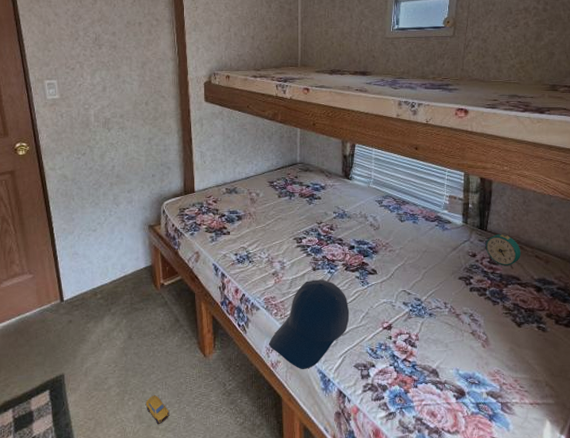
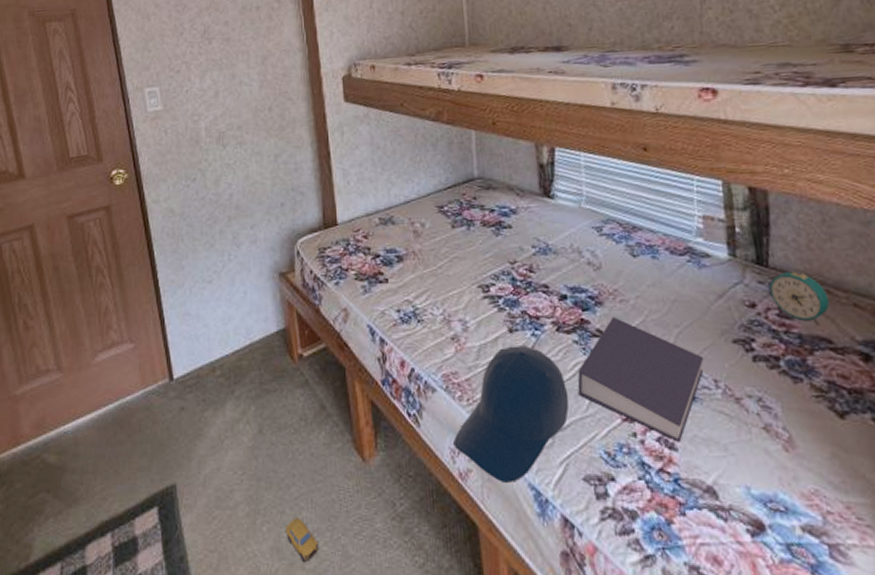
book: none [356,261,440,342] -> present [577,317,704,442]

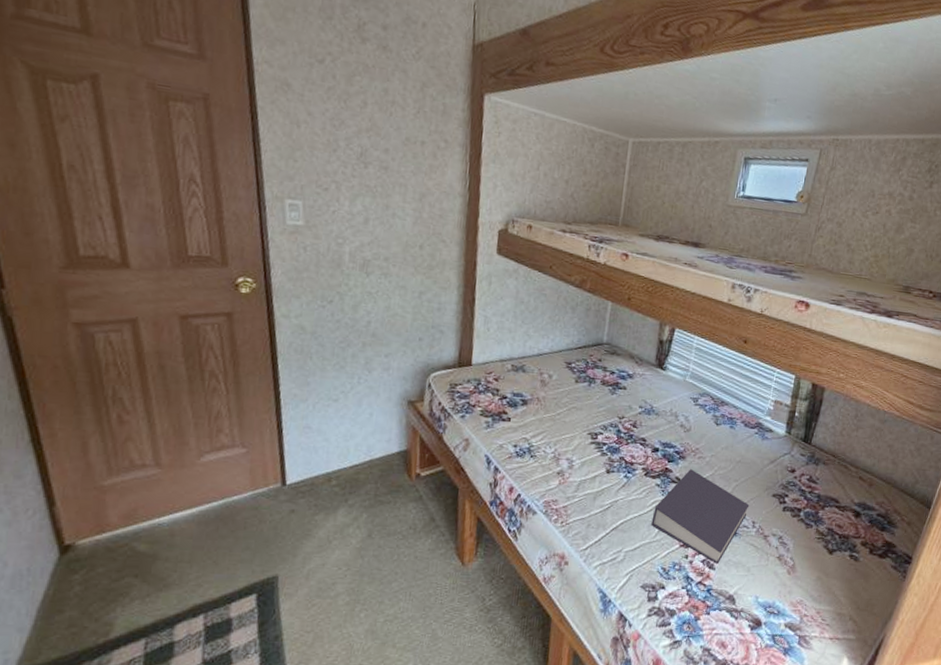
toy car: present [285,518,319,564] -> none [381,607,411,643]
baseball cap: present [452,346,569,484] -> none [542,483,644,588]
alarm clock: present [769,270,830,325] -> none [806,448,845,489]

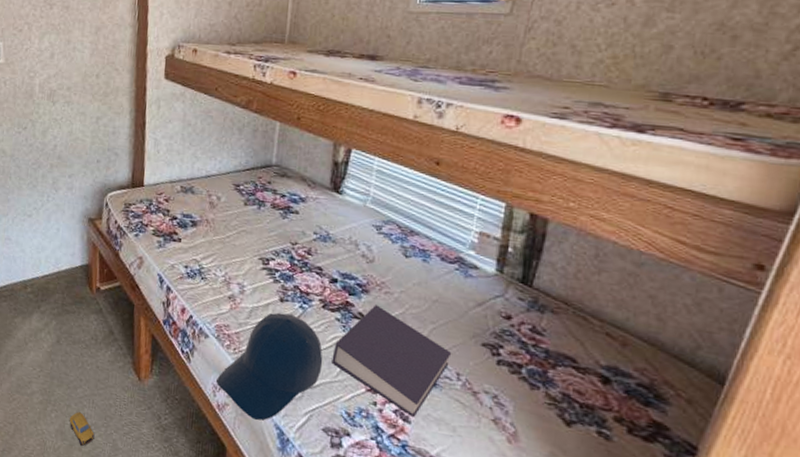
toy car: none [381,607,411,643] -> present [69,412,95,447]
baseball cap: none [542,483,644,588] -> present [215,312,323,421]

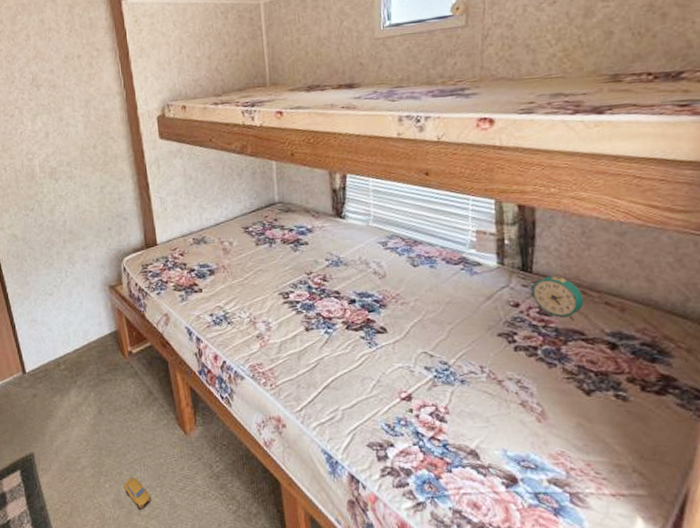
baseball cap: present [215,312,323,421] -> none [258,341,356,450]
book: present [331,305,452,417] -> none [363,317,472,416]
alarm clock: none [527,293,583,345] -> present [531,275,584,320]

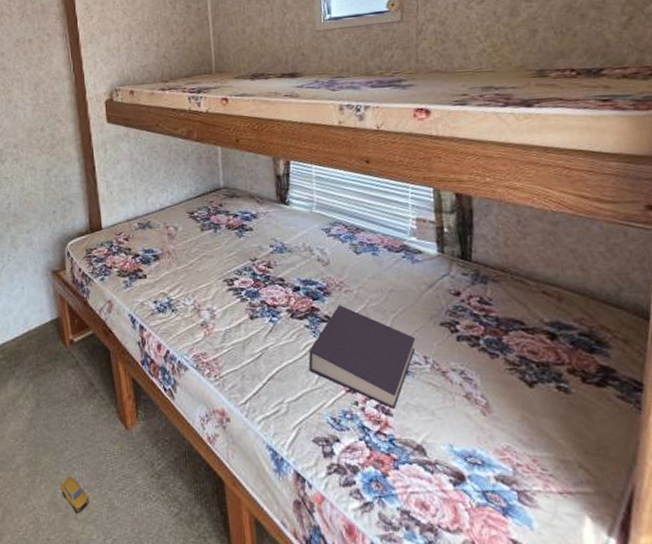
book: none [363,317,472,416] -> present [308,305,416,409]
alarm clock: present [531,275,584,320] -> none [471,264,522,309]

